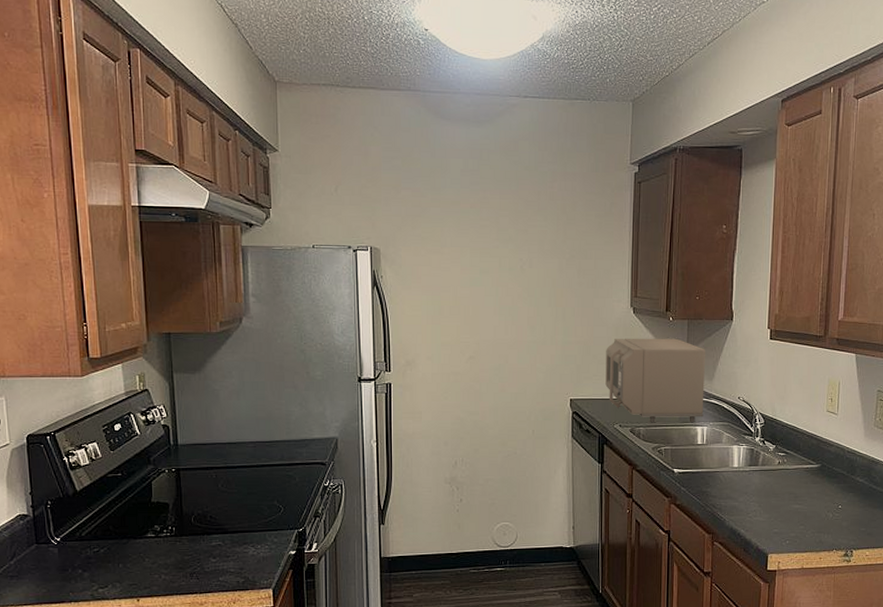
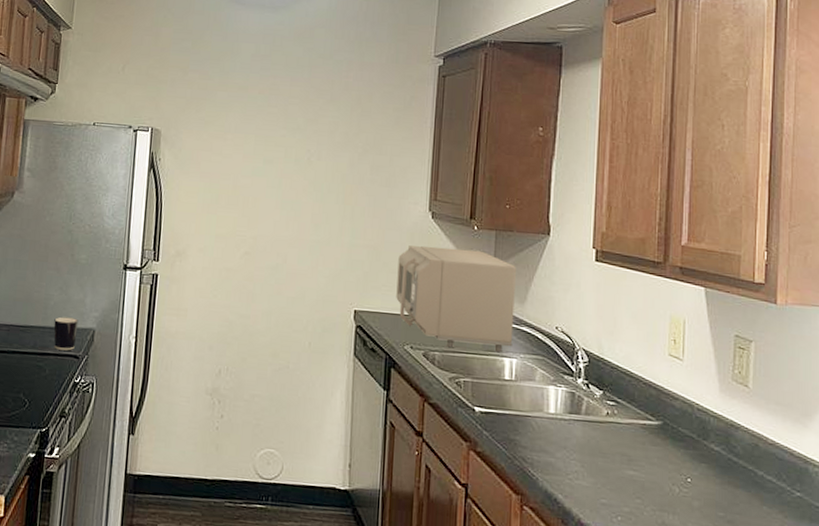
mug: none [298,429,321,459] -> present [53,317,79,351]

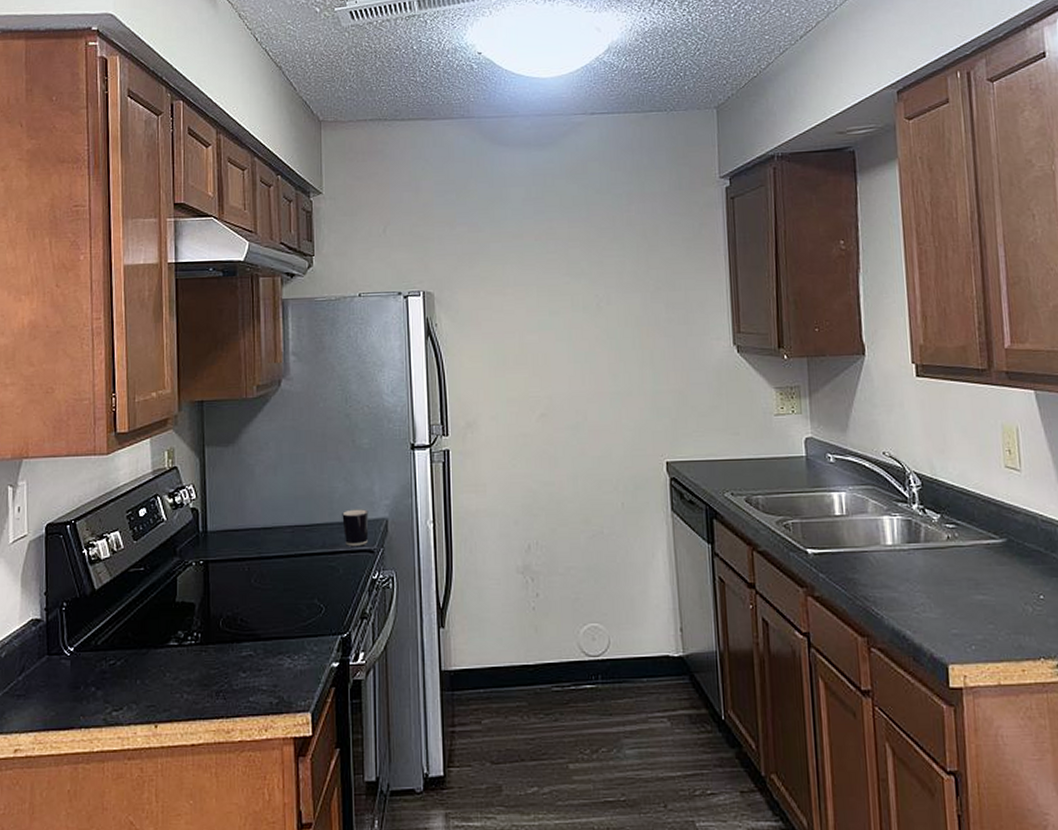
microwave: present [396,245,516,352] -> none [707,381,840,489]

